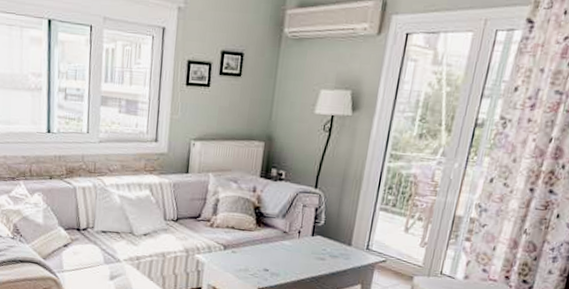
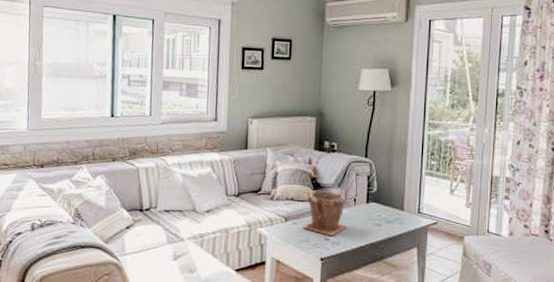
plant pot: none [241,219,290,267] -> present [302,189,346,236]

